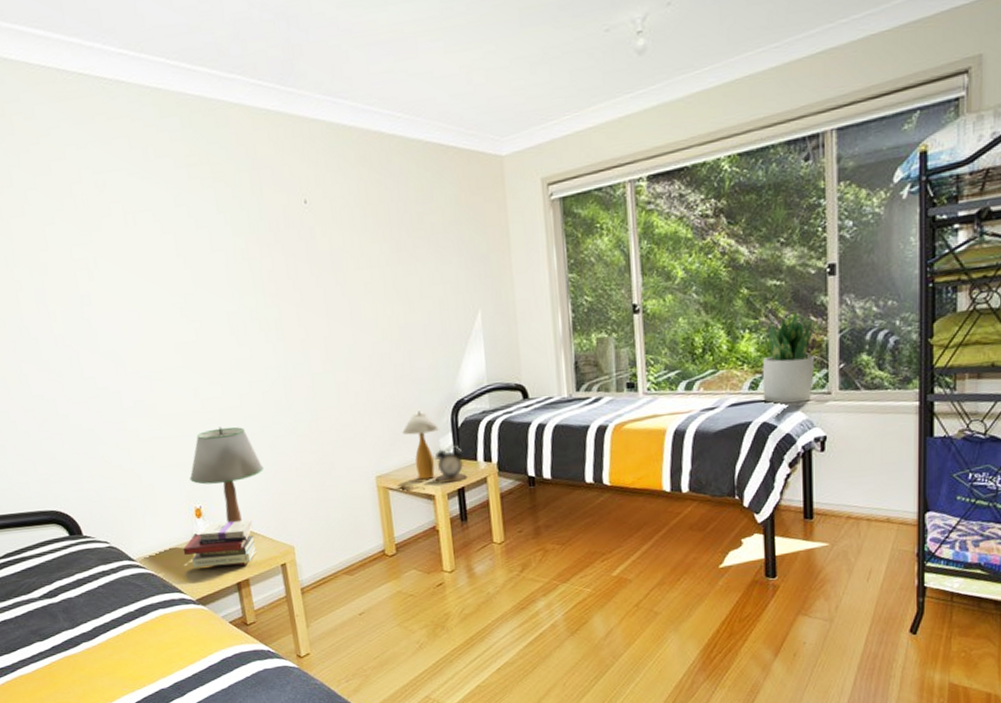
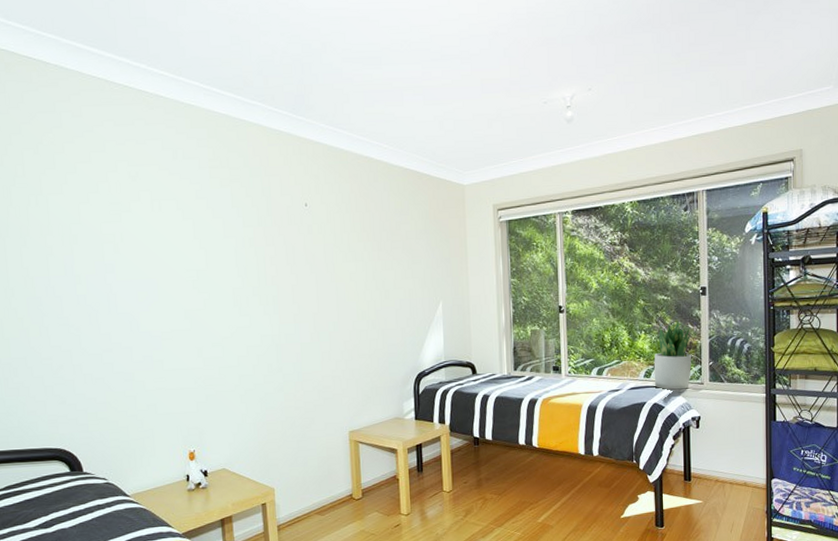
books: present [183,520,258,569] -> none [174,464,242,505]
table lamp: present [189,426,264,523] -> none [187,382,254,466]
table lamp: present [402,411,440,480] -> none [373,379,405,436]
alarm clock: present [435,445,467,484] -> none [398,408,424,440]

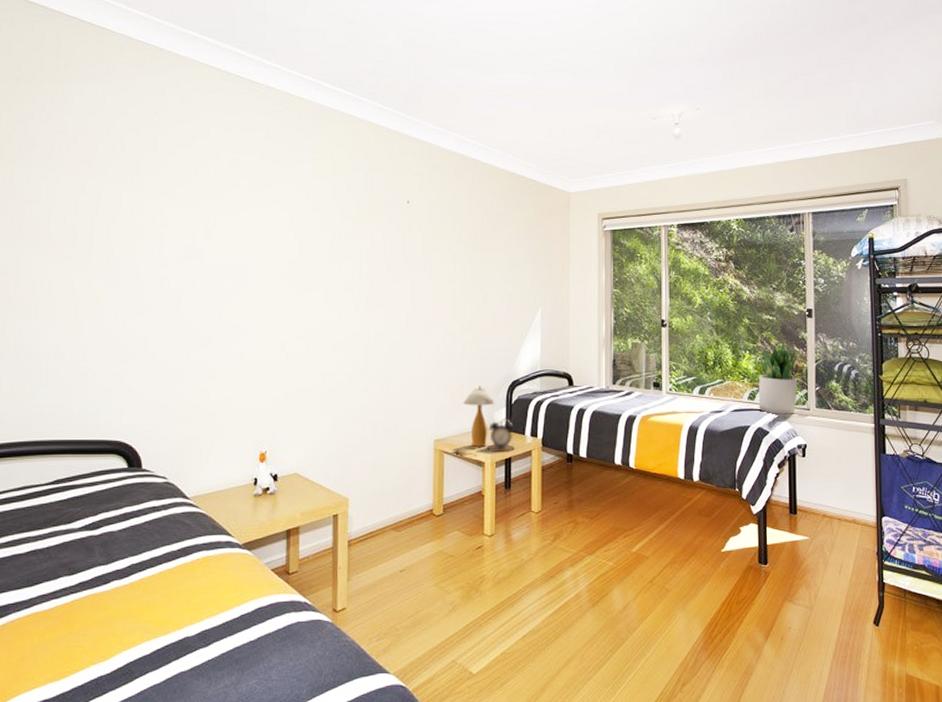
table lamp: none [373,379,405,436] -> present [463,386,496,447]
alarm clock: none [398,408,424,440] -> present [487,419,515,453]

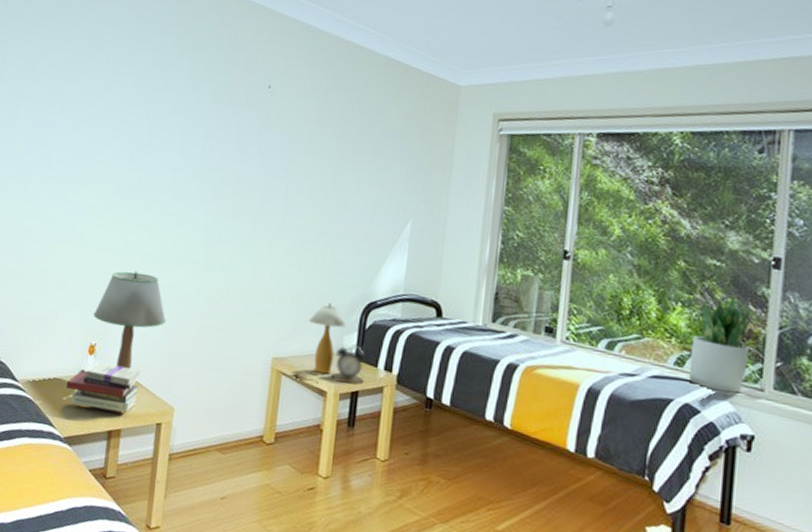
books: none [239,468,313,513] -> present [65,362,140,414]
table lamp: none [261,379,334,470] -> present [93,271,167,370]

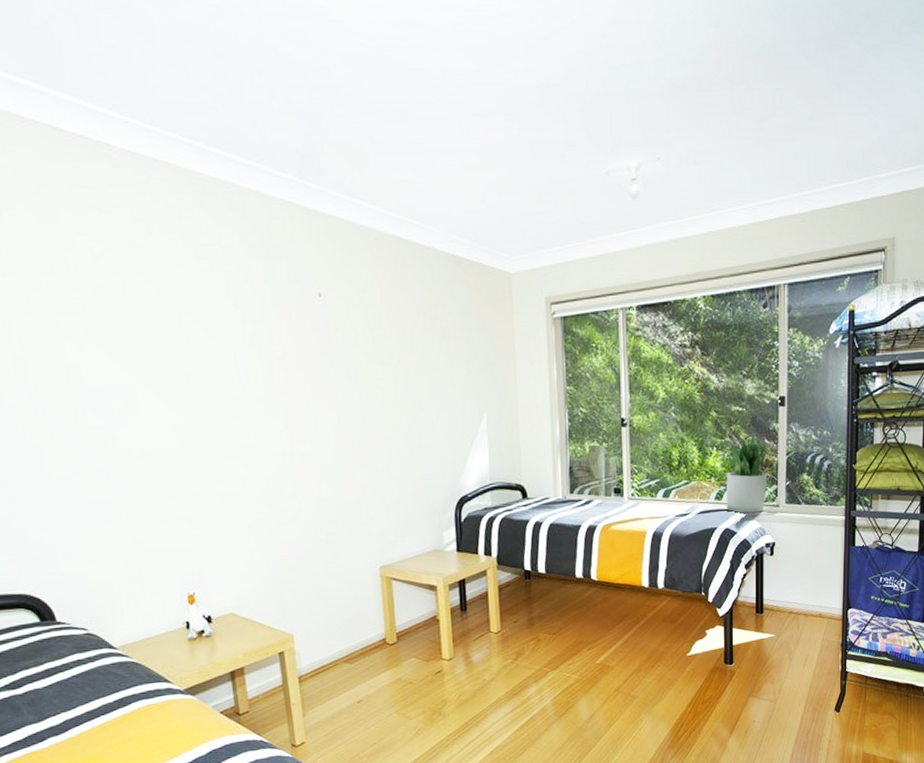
books: present [65,362,140,414] -> none [172,607,255,657]
table lamp: present [93,271,167,370] -> none [183,511,265,611]
table lamp: present [309,303,347,374] -> none [408,505,444,571]
alarm clock: present [331,344,365,386] -> none [438,539,468,575]

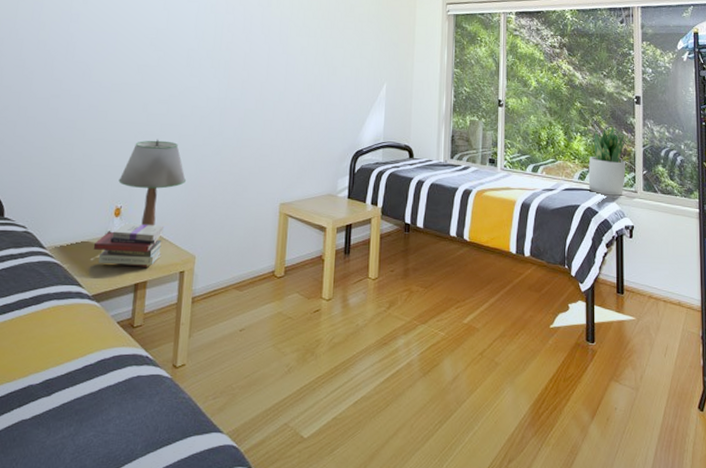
books: none [172,607,255,657] -> present [93,223,164,267]
table lamp: none [183,511,265,611] -> present [118,139,187,226]

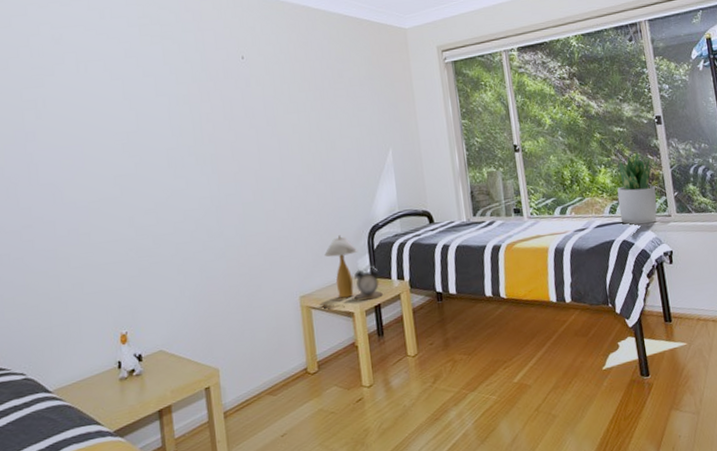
books: present [93,223,164,267] -> none [104,343,182,398]
table lamp: present [118,139,187,226] -> none [117,252,193,348]
table lamp: none [309,154,340,213] -> present [324,235,358,298]
alarm clock: none [329,186,356,220] -> present [354,265,383,301]

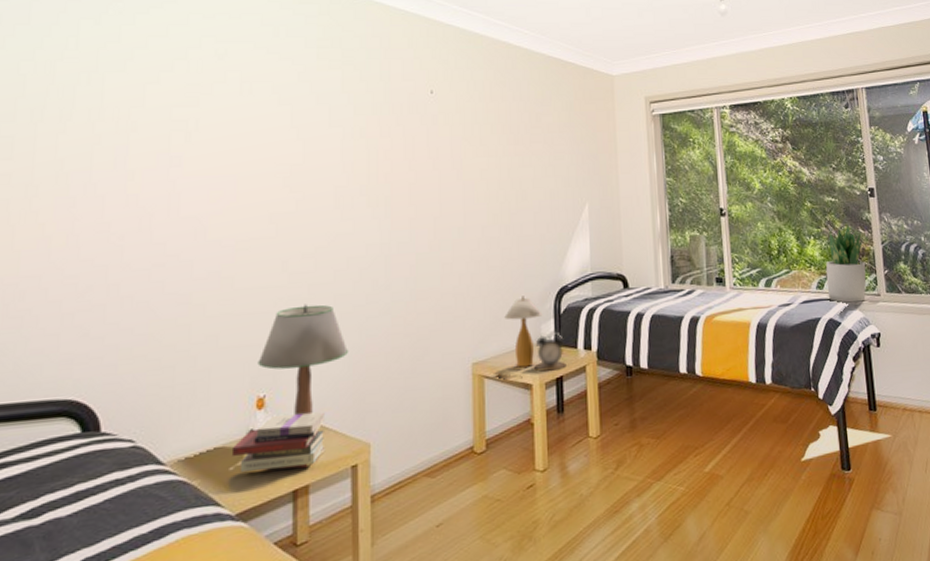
books: none [104,343,182,398] -> present [231,412,326,473]
table lamp: none [117,252,193,348] -> present [258,304,349,416]

